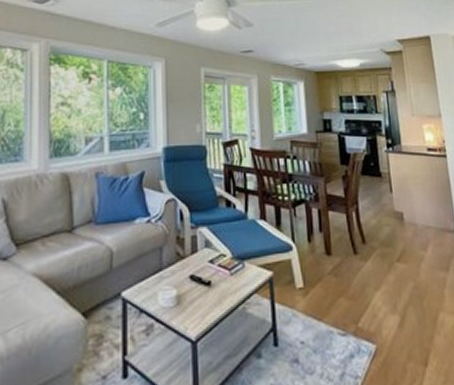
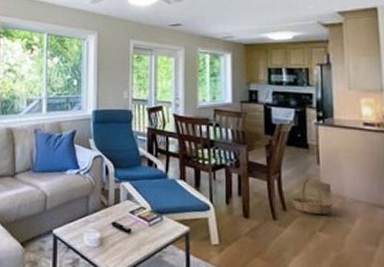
basket: none [369,206,407,244] -> present [290,177,333,214]

